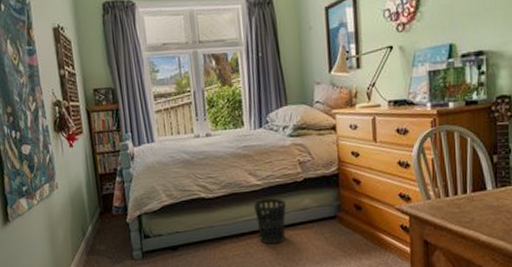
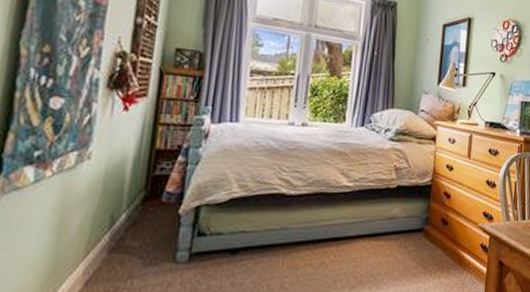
wastebasket: present [254,198,286,245] -> none [339,203,374,255]

